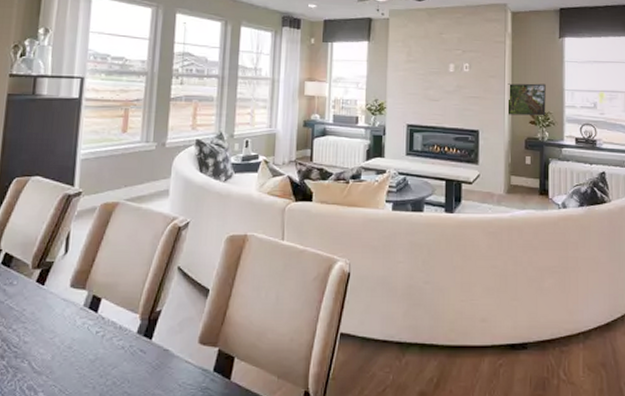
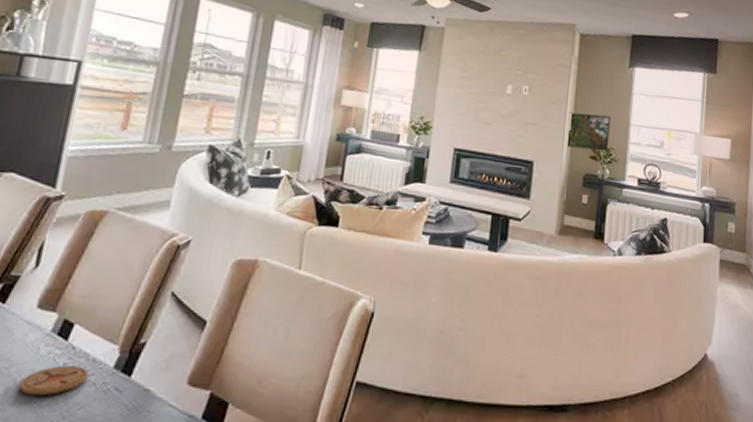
coaster: none [63,333,117,360] -> present [19,365,89,396]

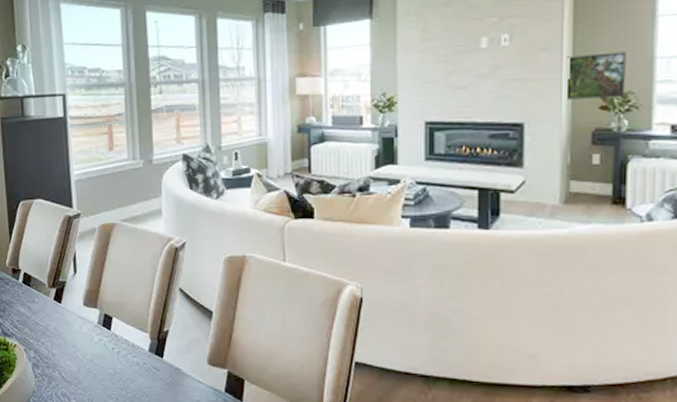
coaster: present [19,365,89,396] -> none [86,350,131,373]

